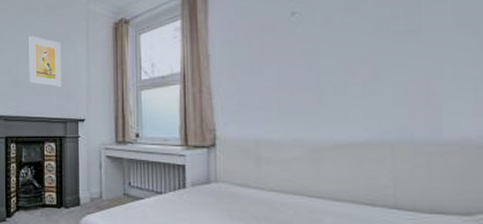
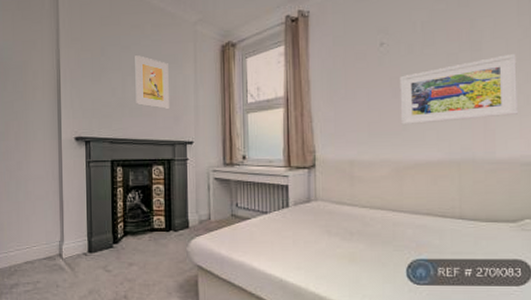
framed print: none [315,16,474,101] -> present [399,53,519,124]

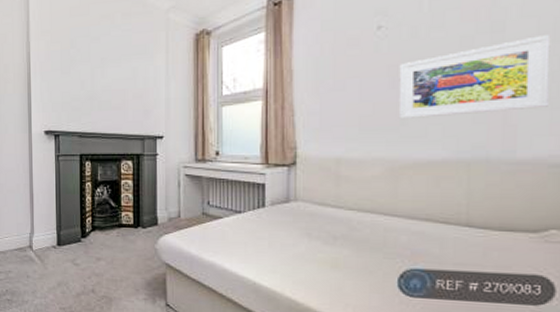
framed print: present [135,55,169,109] -> none [104,46,139,102]

